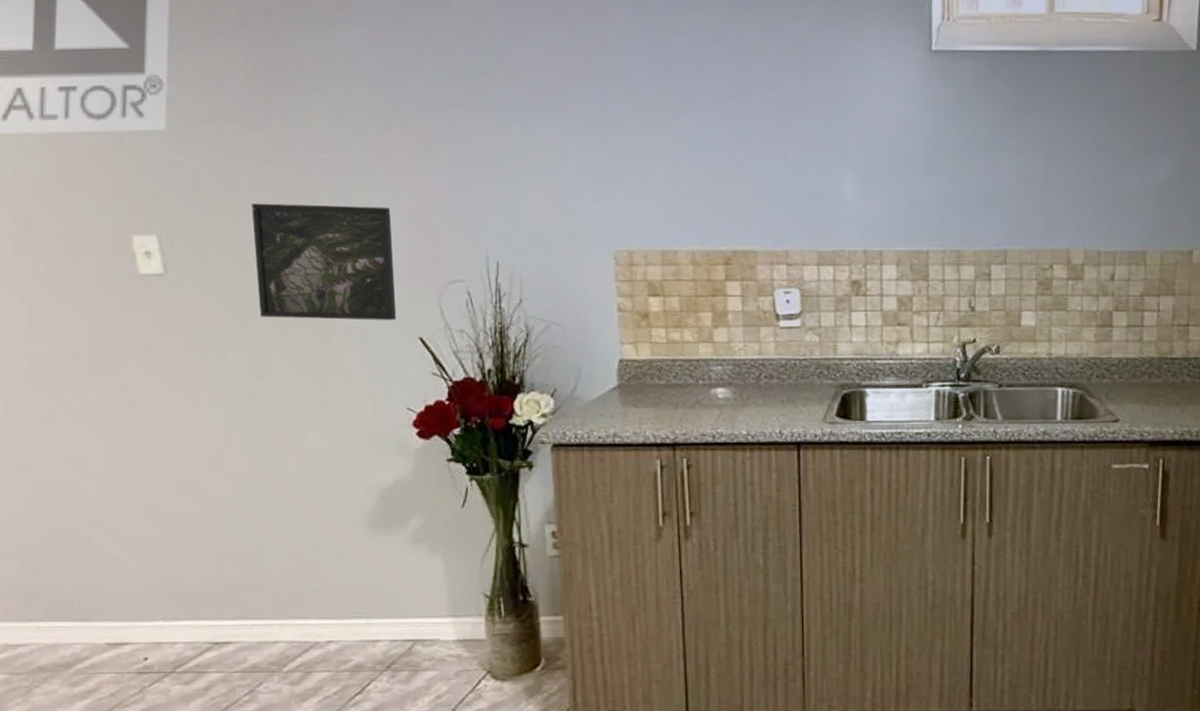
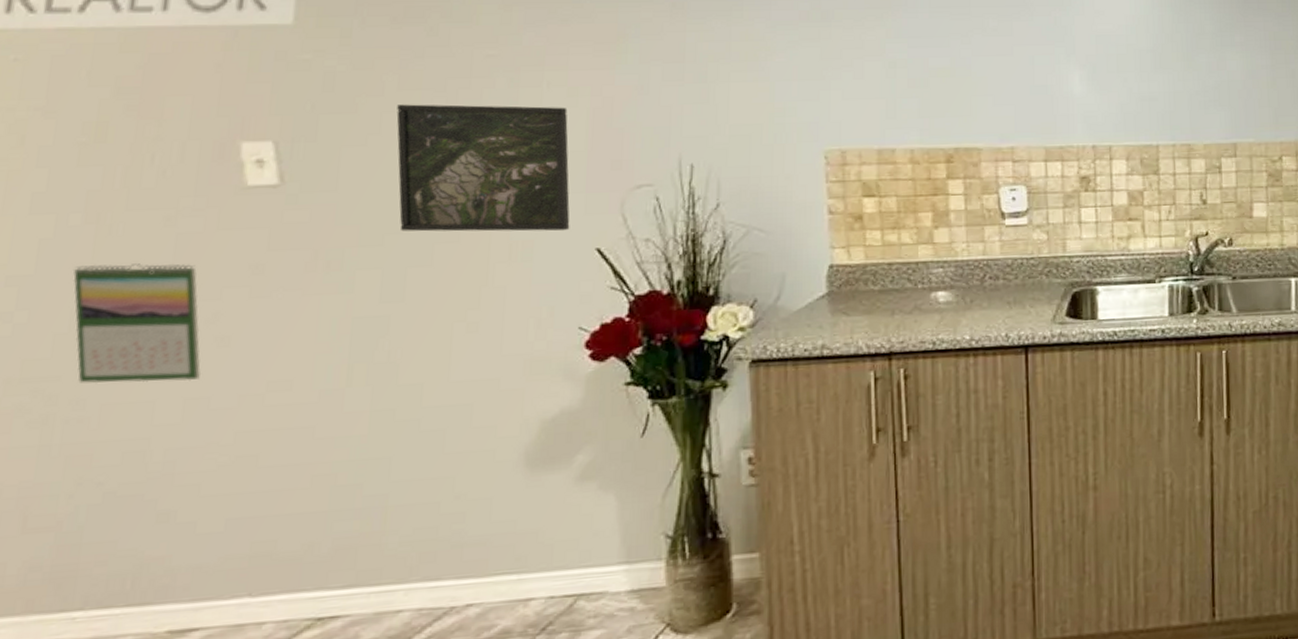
calendar: none [17,339,116,440] -> present [73,263,202,384]

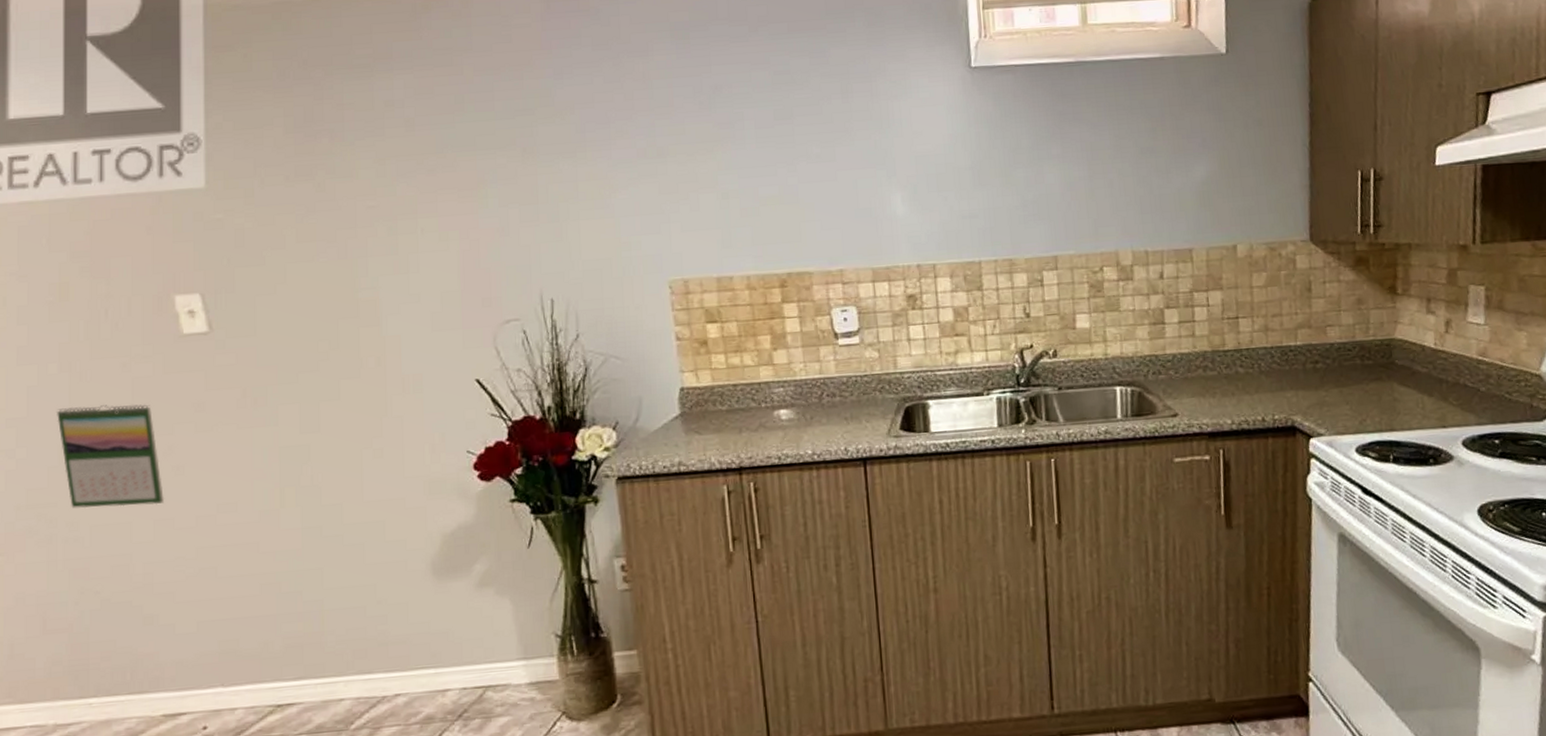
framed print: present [396,104,570,232] -> none [297,251,452,370]

